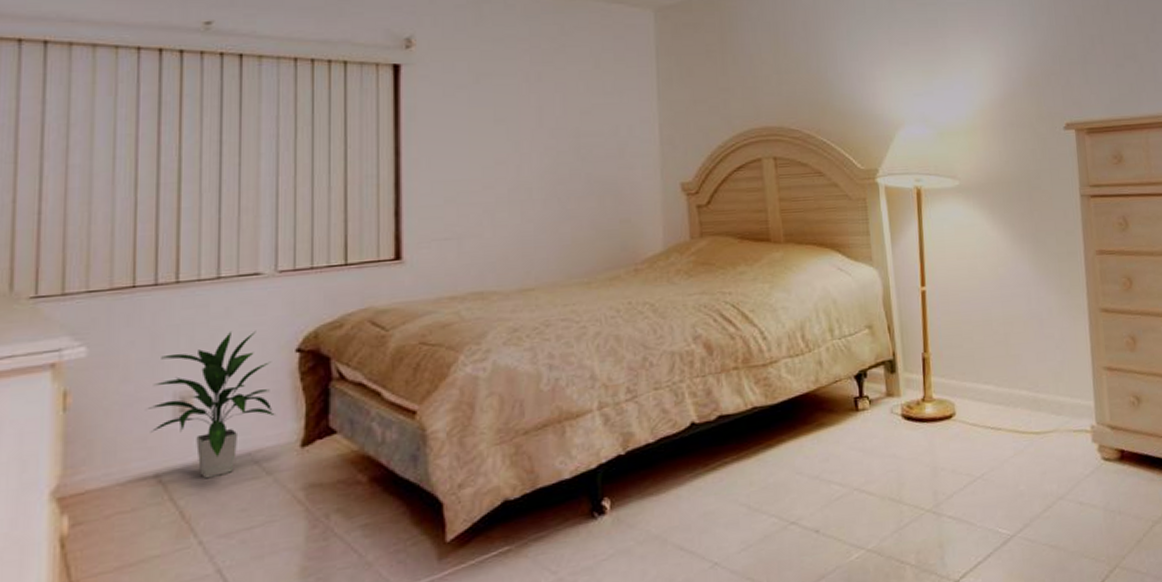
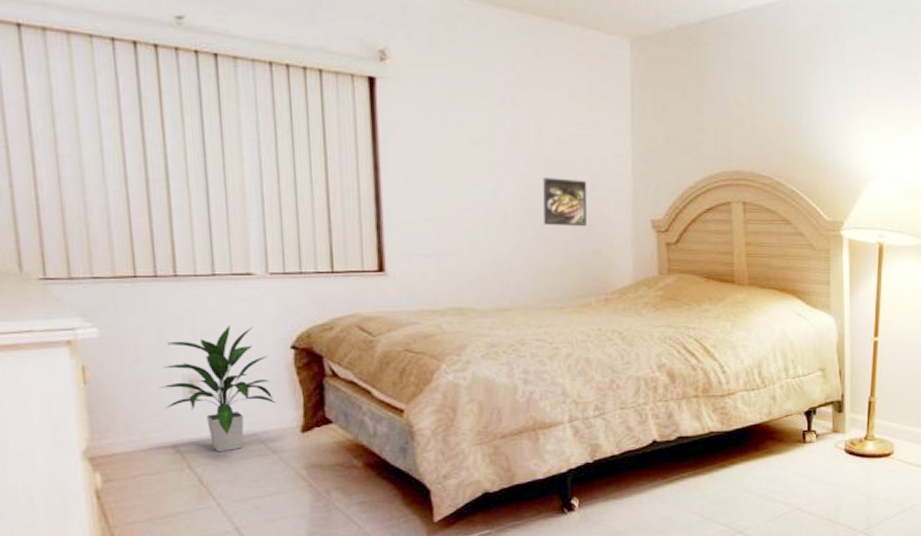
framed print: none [568,148,615,197] -> present [543,177,588,227]

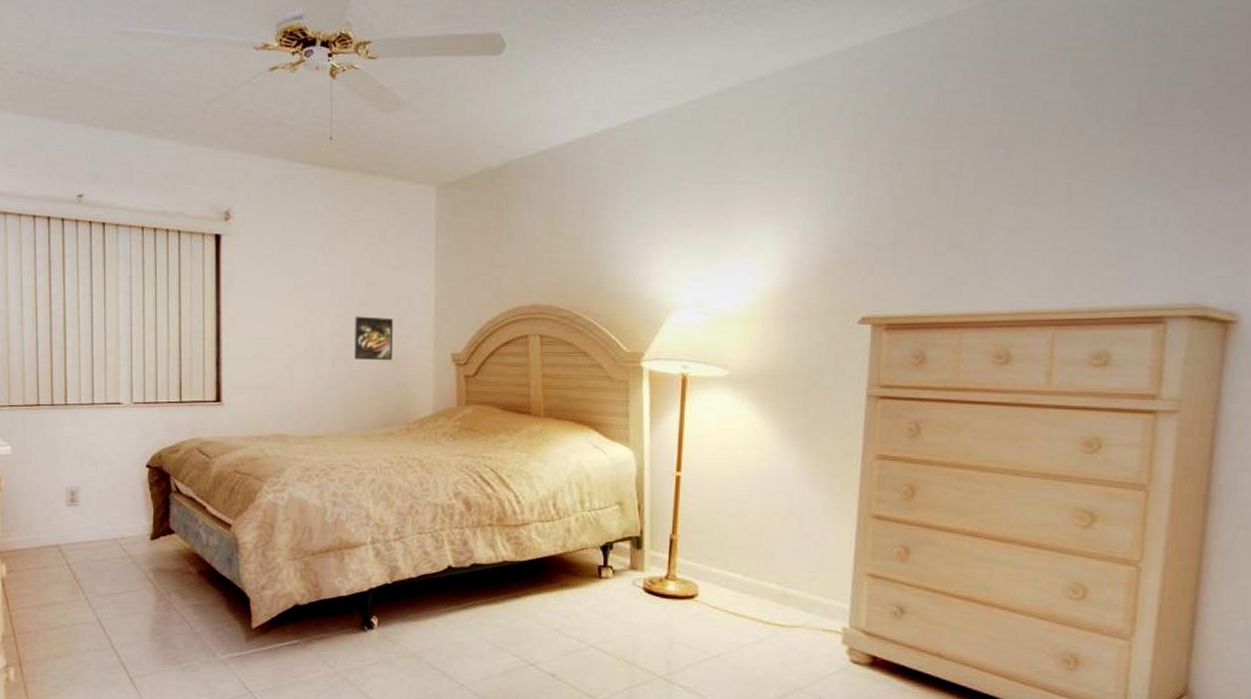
indoor plant: present [161,324,276,452] -> none [51,445,133,553]

